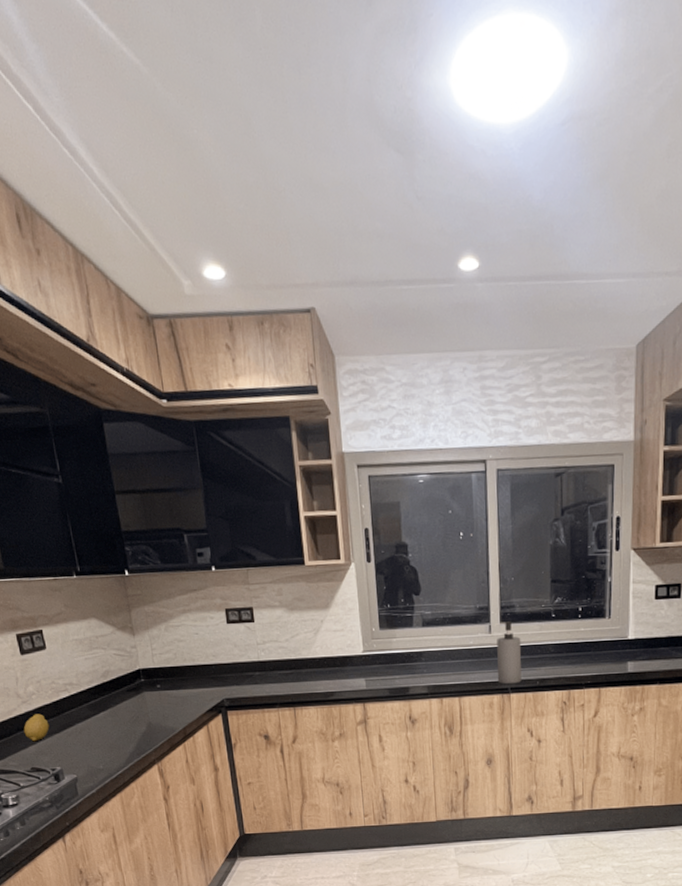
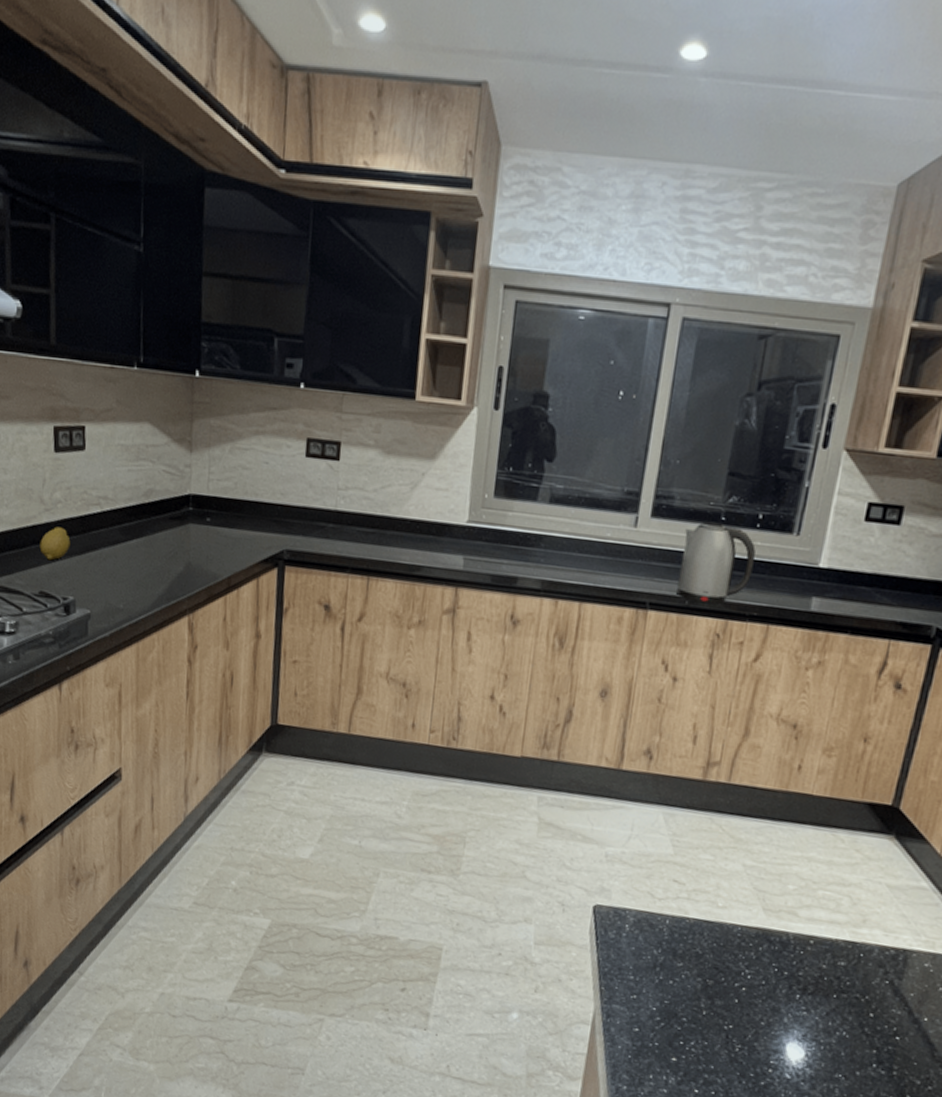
soap dispenser: present [492,620,522,685] -> none [634,514,675,599]
kettle: none [527,619,581,681] -> present [676,521,756,605]

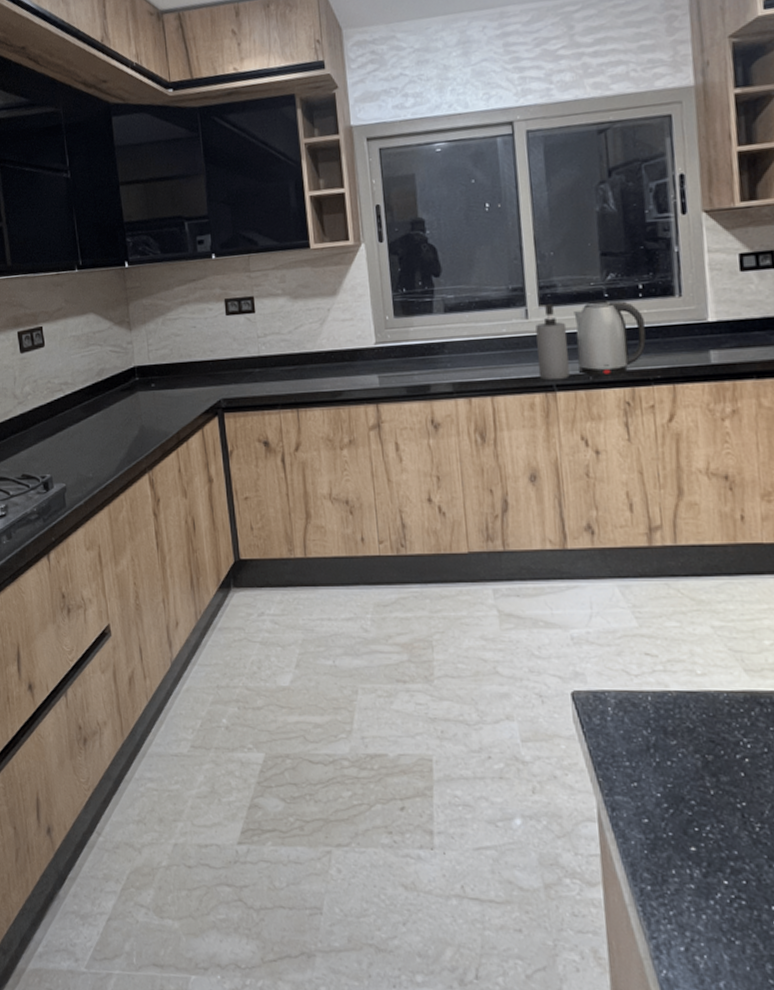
fruit: present [39,526,71,561] -> none [17,415,42,446]
soap dispenser: none [634,514,675,599] -> present [529,302,570,381]

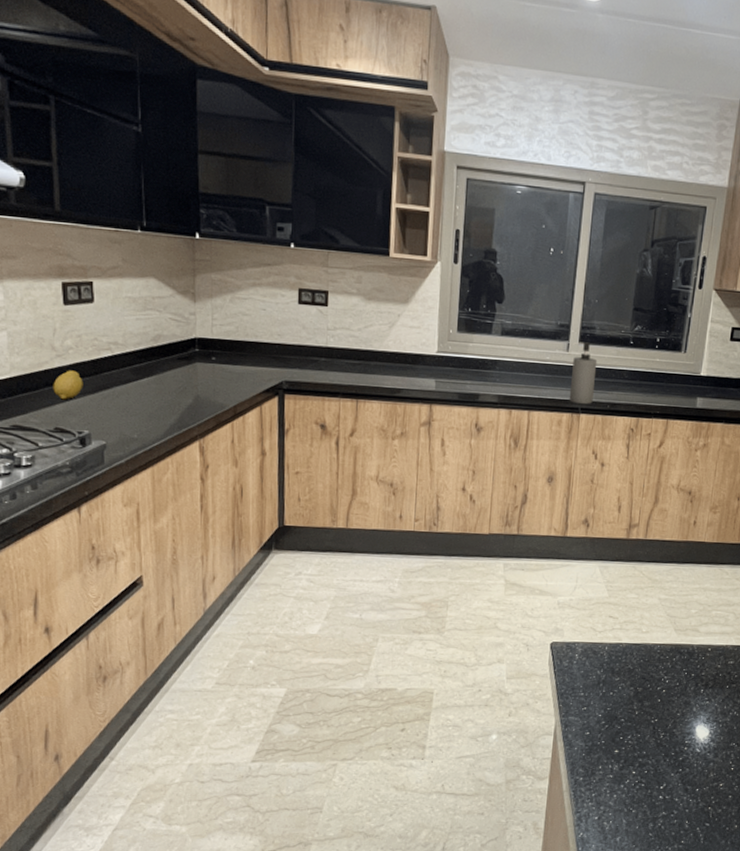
fruit: none [17,415,42,446] -> present [53,370,83,400]
kettle: present [573,299,646,376] -> none [600,345,656,407]

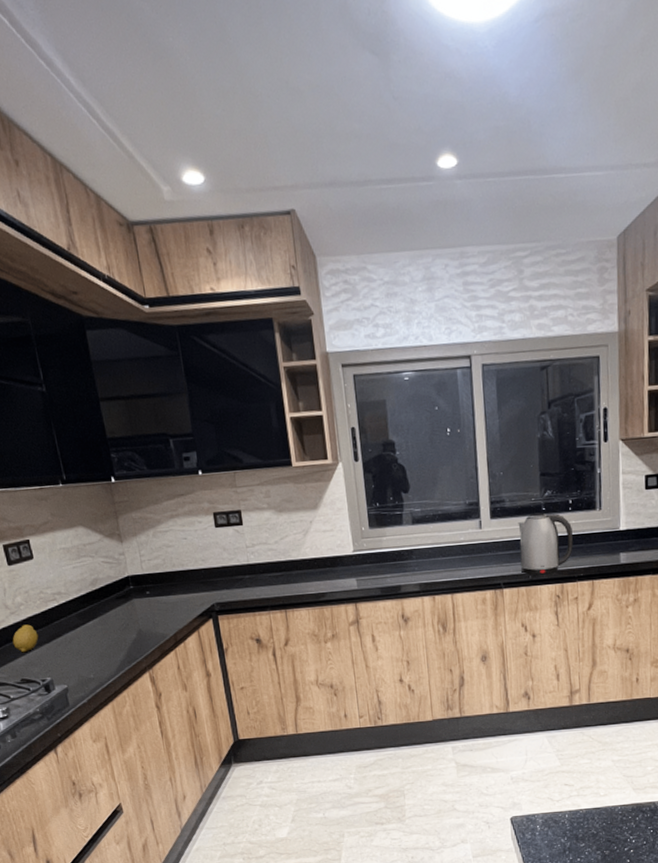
soap dispenser: present [569,341,598,405] -> none [483,515,514,580]
kettle: none [600,345,656,407] -> present [518,512,573,575]

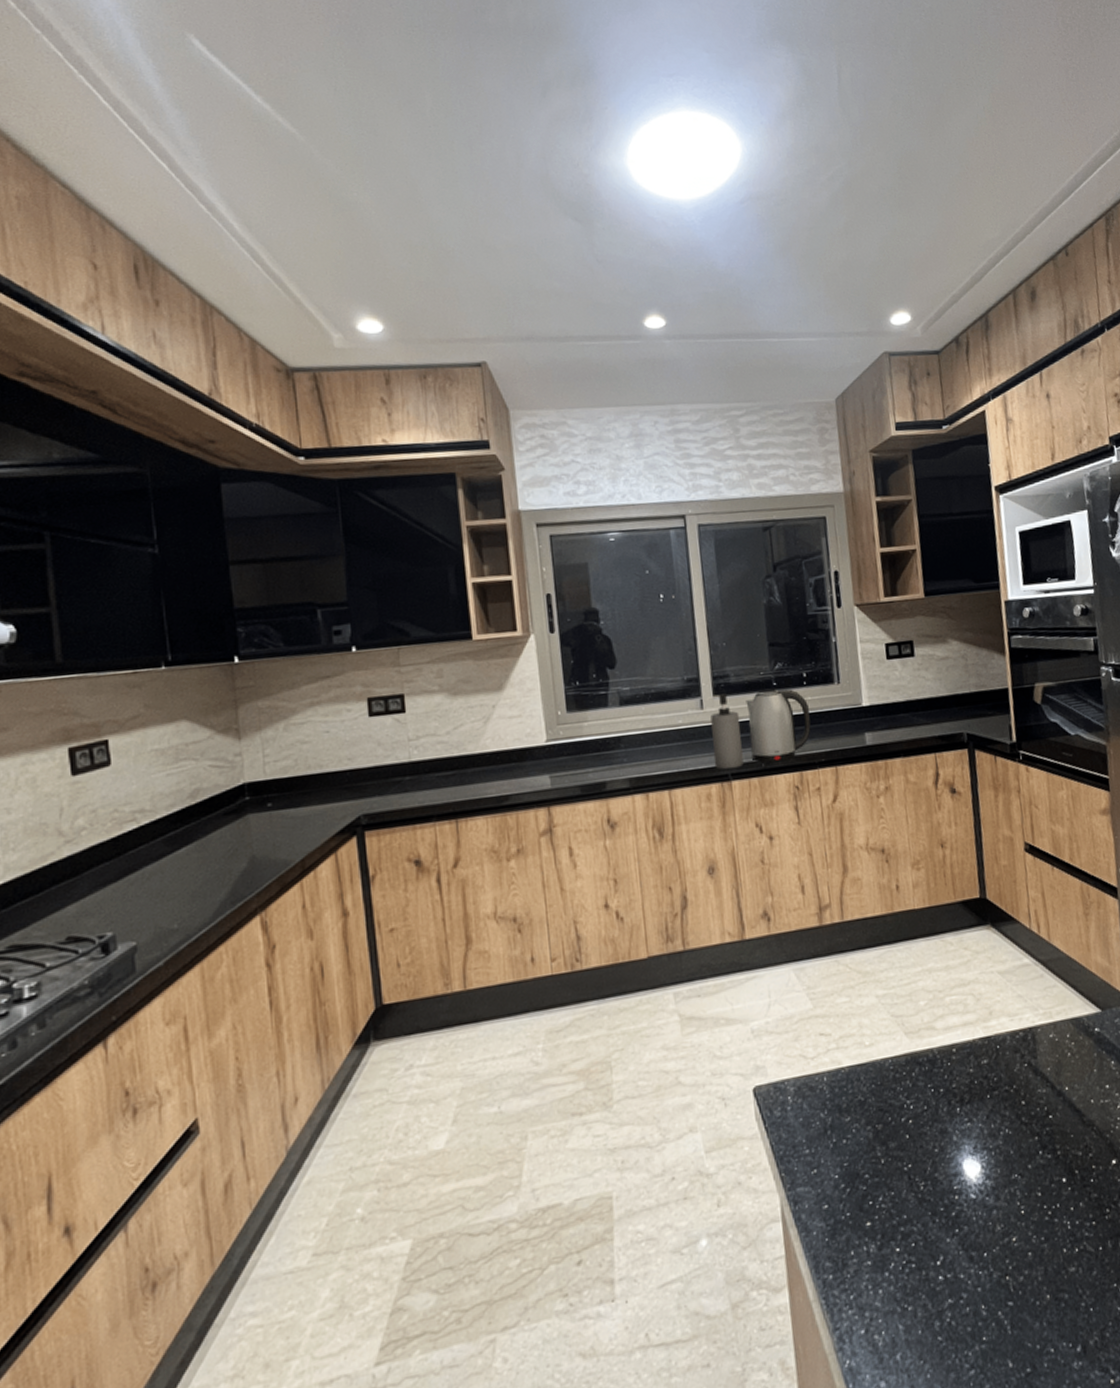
fruit: present [12,624,39,653] -> none [62,856,103,899]
soap dispenser: none [483,515,514,580] -> present [704,692,744,770]

